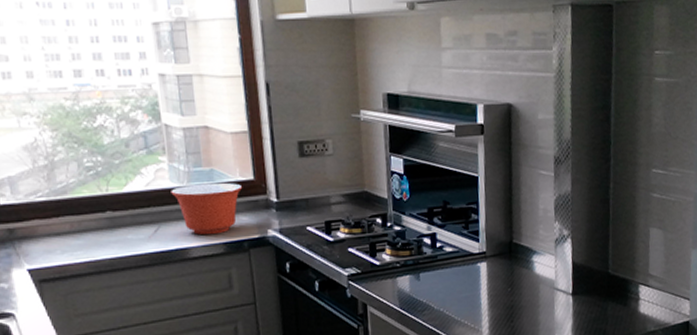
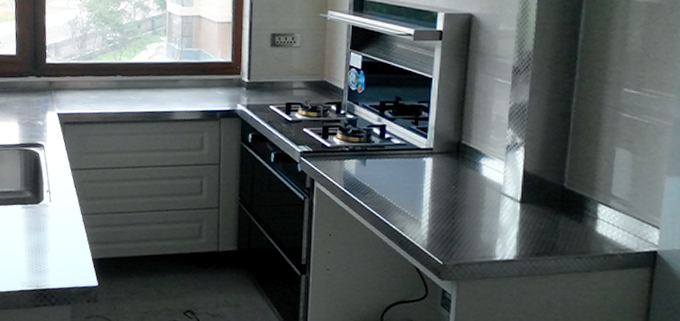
mixing bowl: present [171,182,243,235] -> none [166,61,222,103]

